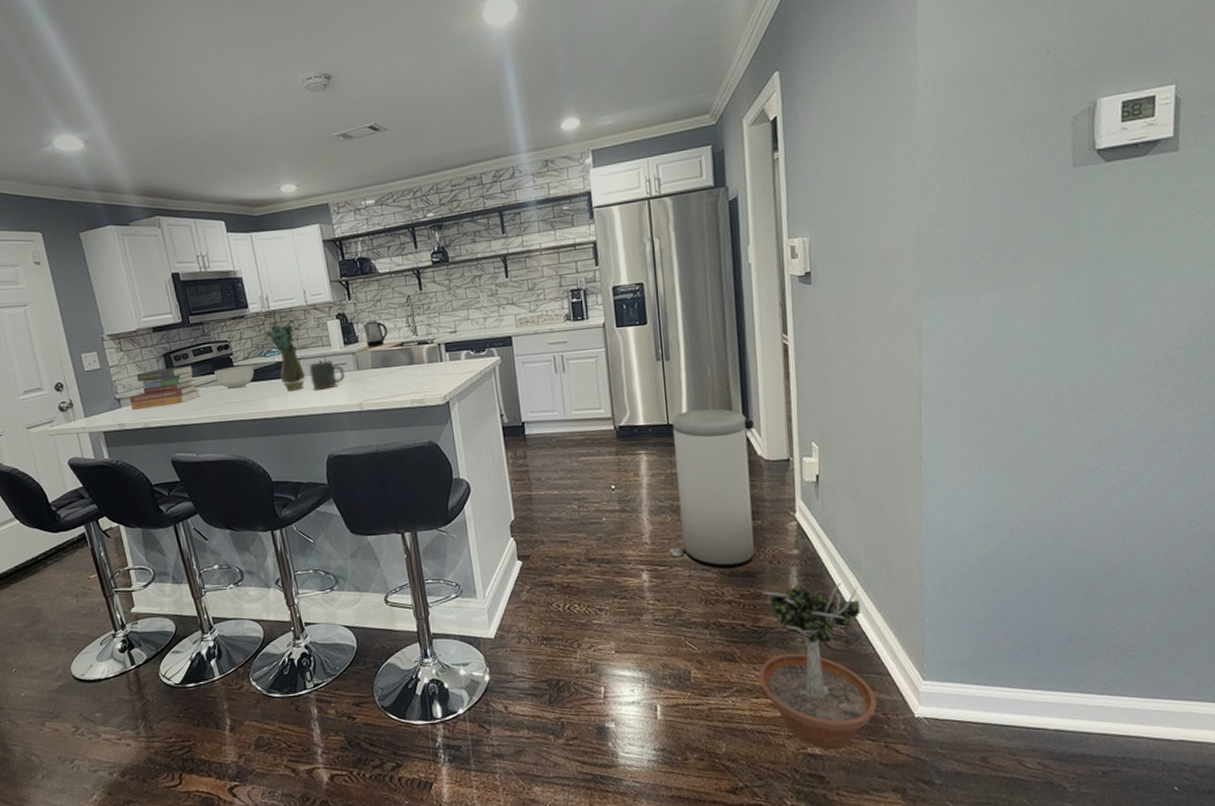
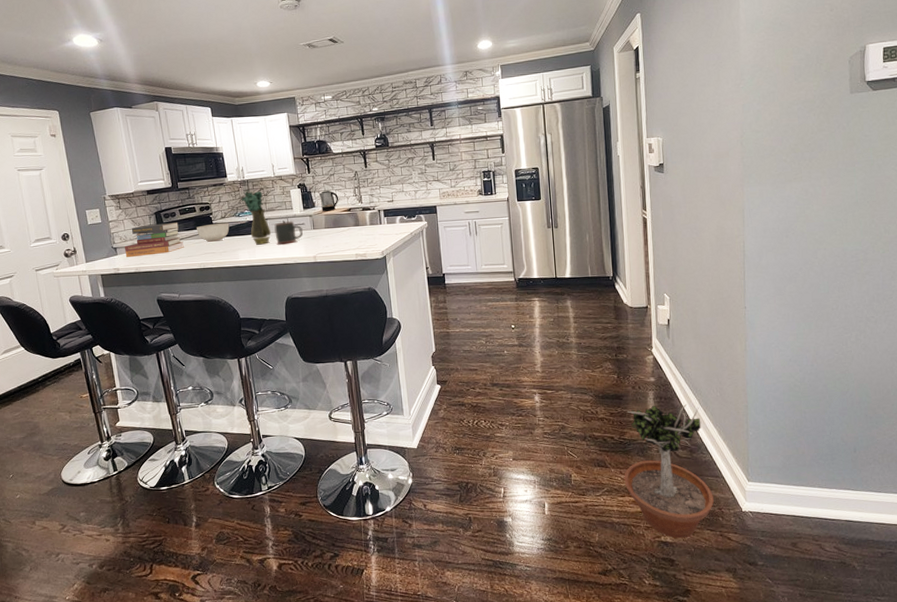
pedal bin: present [669,408,755,569] -> none [556,266,621,393]

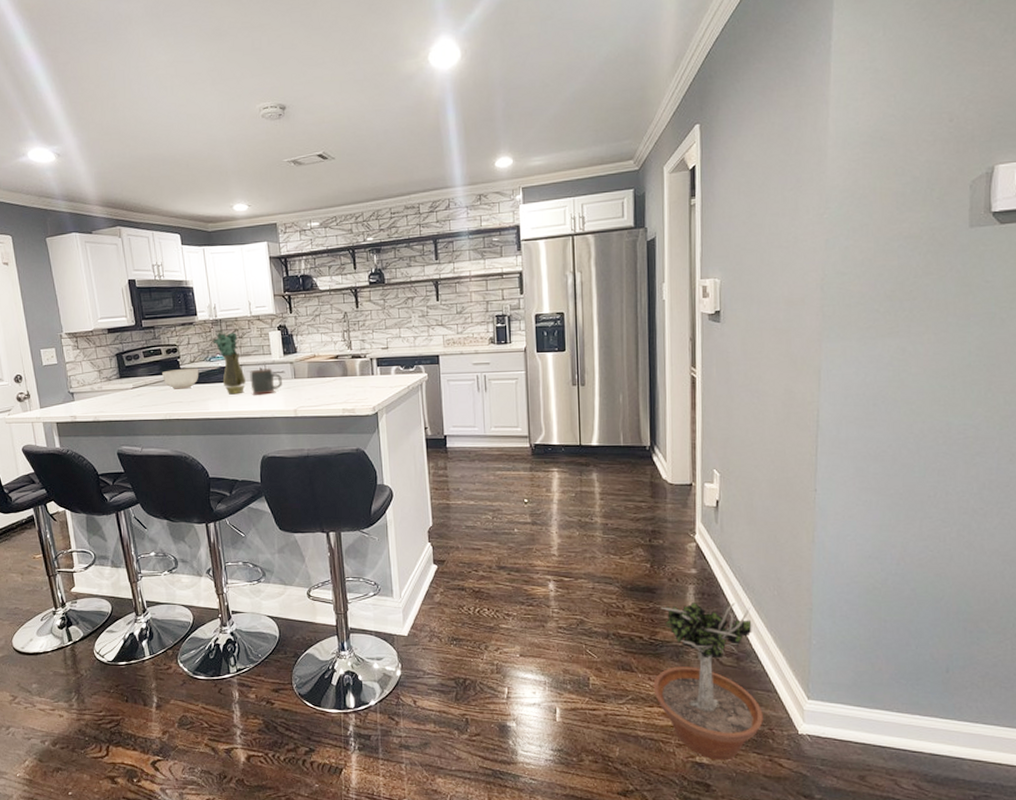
books: present [125,222,184,258] -> none [83,366,148,405]
kettle: present [318,190,339,212] -> none [301,334,325,358]

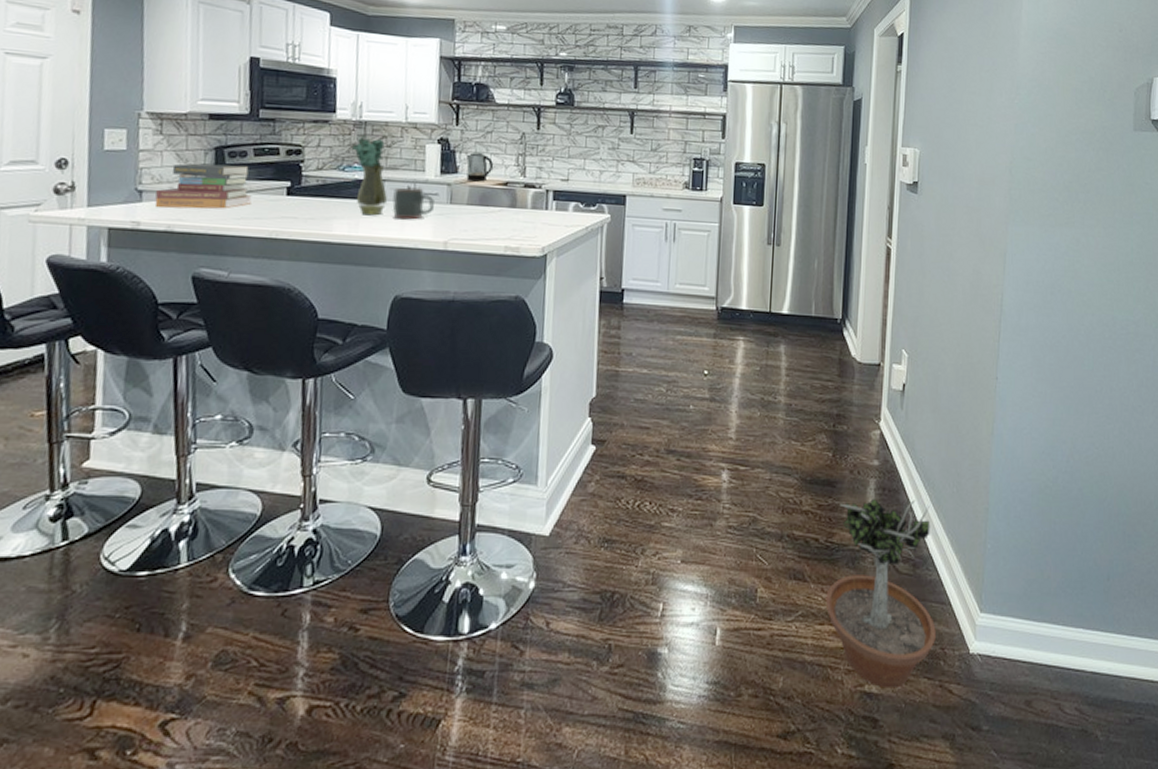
books: none [83,366,148,405] -> present [154,164,252,209]
bowl: present [161,367,199,389] -> none [274,175,328,202]
kettle: none [301,334,325,358] -> present [465,152,494,182]

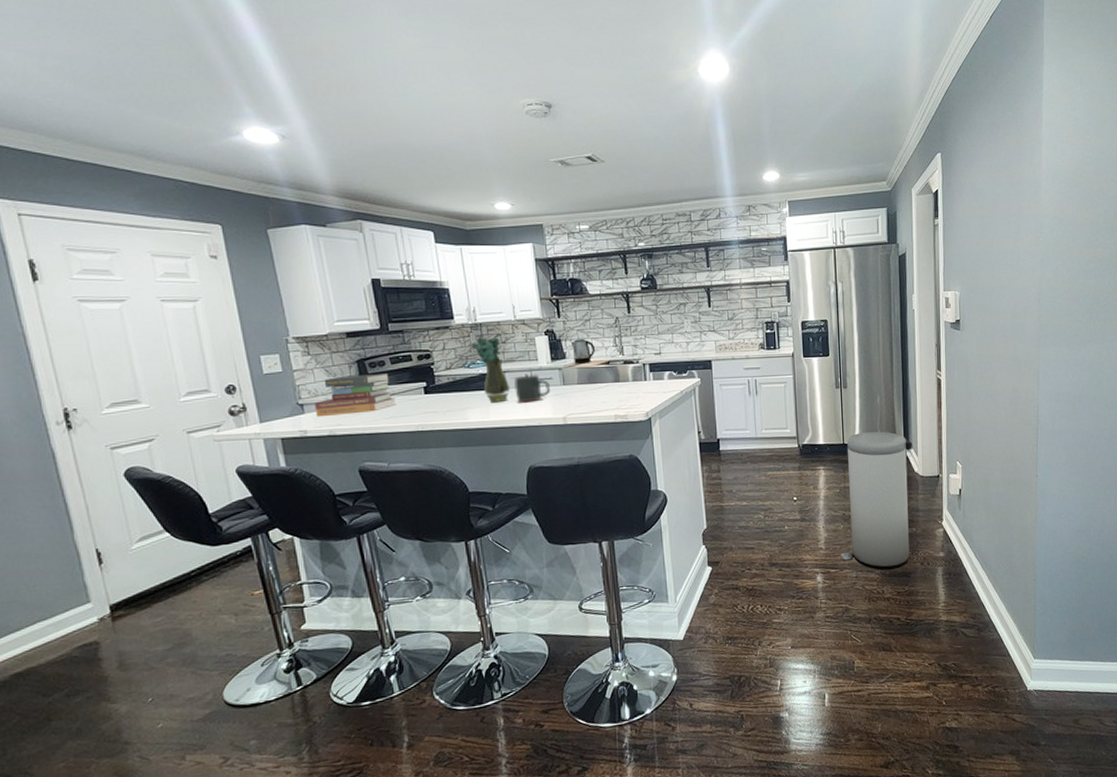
pedal bin: none [753,300,851,475] -> present [840,431,912,570]
potted tree: present [825,498,936,689] -> none [909,579,1000,723]

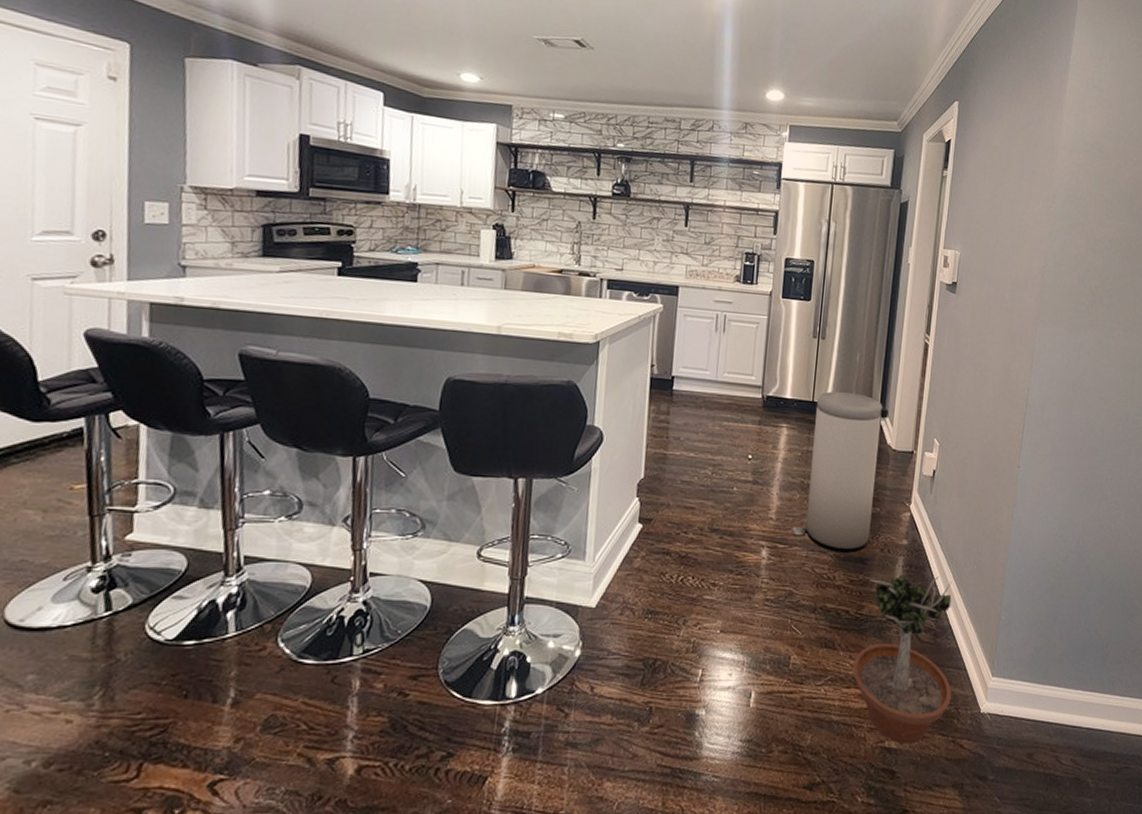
books: present [315,374,396,417] -> none [199,240,302,288]
vase: present [473,334,511,403] -> none [405,216,442,299]
mug: present [514,374,550,403] -> none [445,271,489,303]
kettle: present [570,339,596,364] -> none [521,239,549,268]
potted tree: none [909,579,1000,723] -> present [853,574,952,744]

